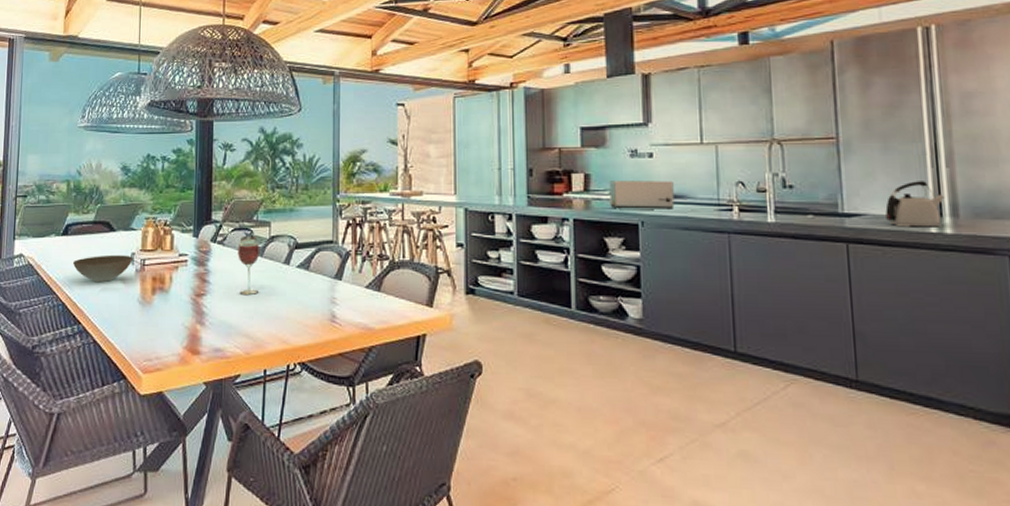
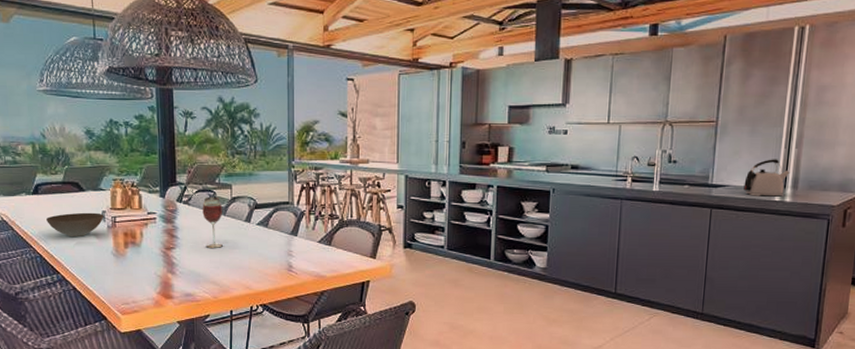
toaster: present [609,180,675,211] -> none [528,154,582,180]

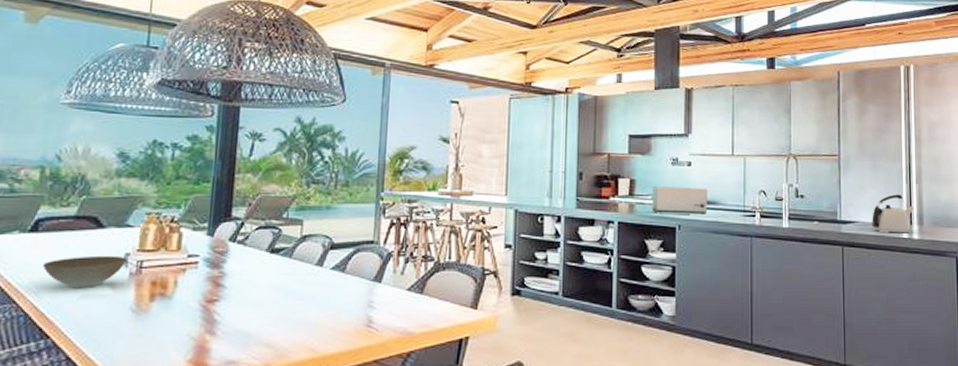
wineglass: present [202,196,223,248] -> none [261,234,289,299]
toaster: none [528,154,582,180] -> present [652,186,708,216]

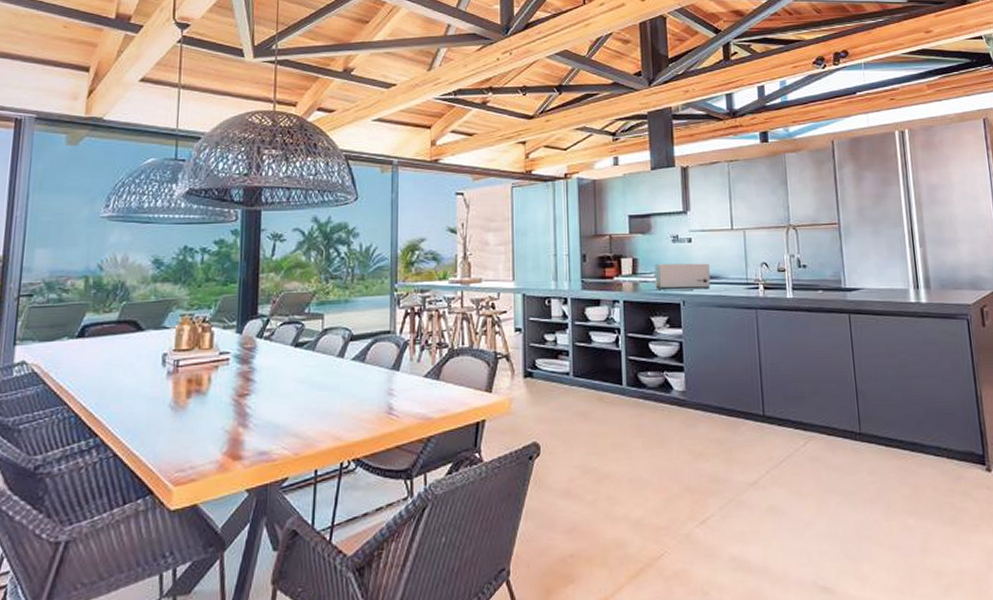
bowl: present [43,255,127,289] -> none [90,356,165,389]
kettle: present [872,194,914,234] -> none [877,259,920,299]

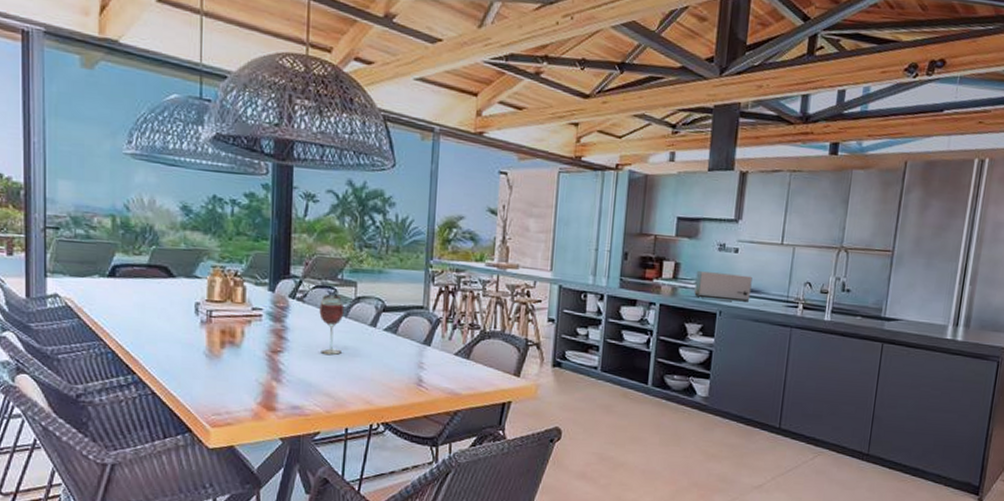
wineglass: none [287,329,312,392] -> present [319,294,345,355]

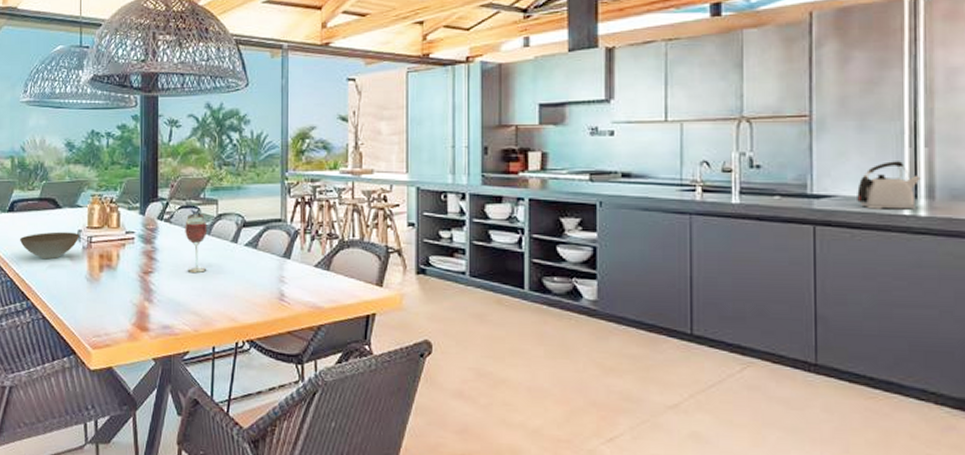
bowl: none [124,302,197,333] -> present [20,231,80,260]
toaster: present [694,271,752,303] -> none [567,160,635,191]
kettle: none [916,294,963,335] -> present [857,161,921,210]

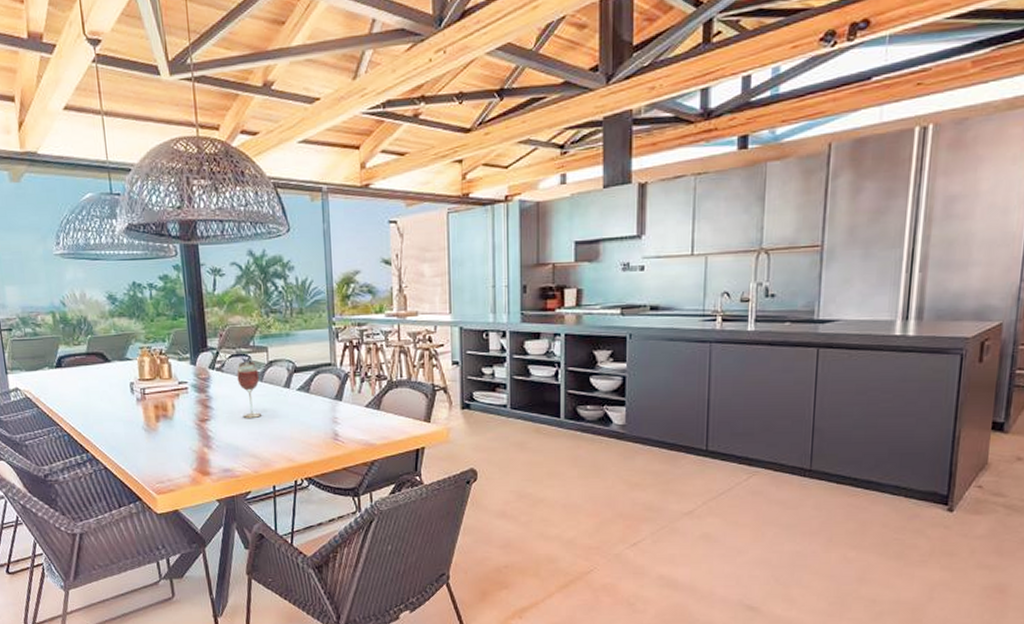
bowl: present [20,231,80,260] -> none [72,385,133,413]
kettle: present [857,161,921,210] -> none [857,286,913,331]

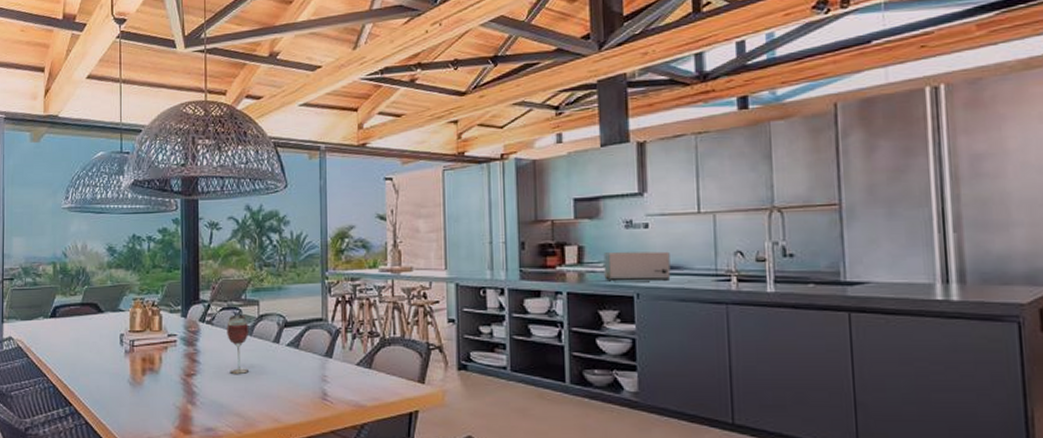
toaster: none [600,293,662,323] -> present [603,251,671,282]

